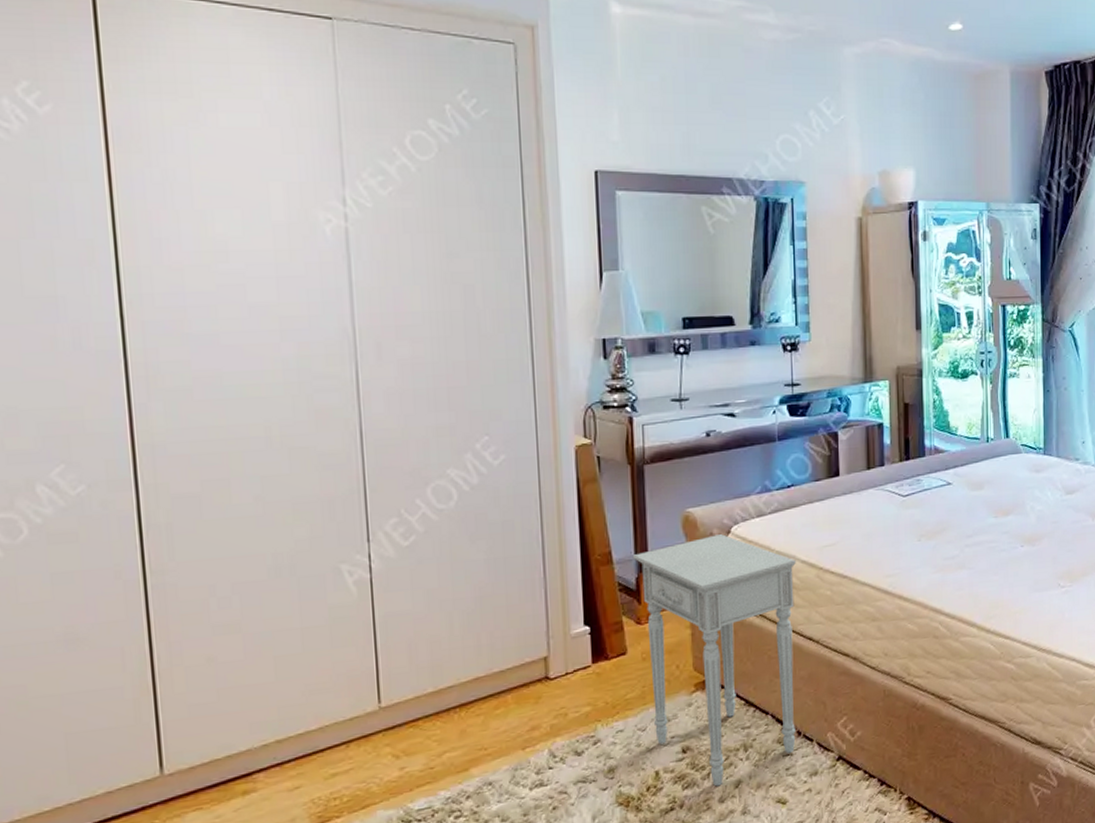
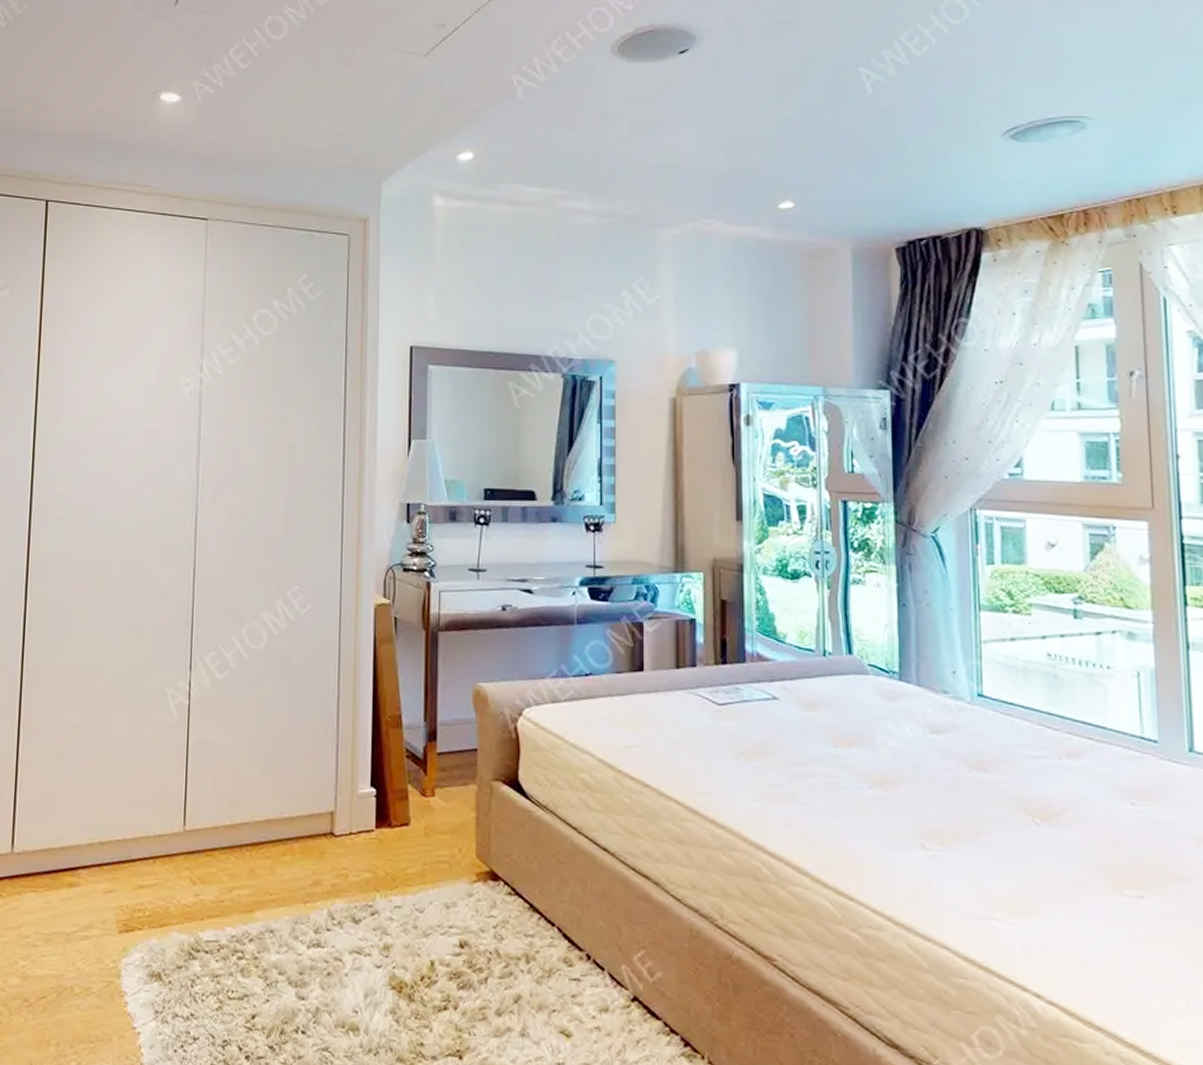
nightstand: present [632,534,796,787] -> none [421,715,592,996]

